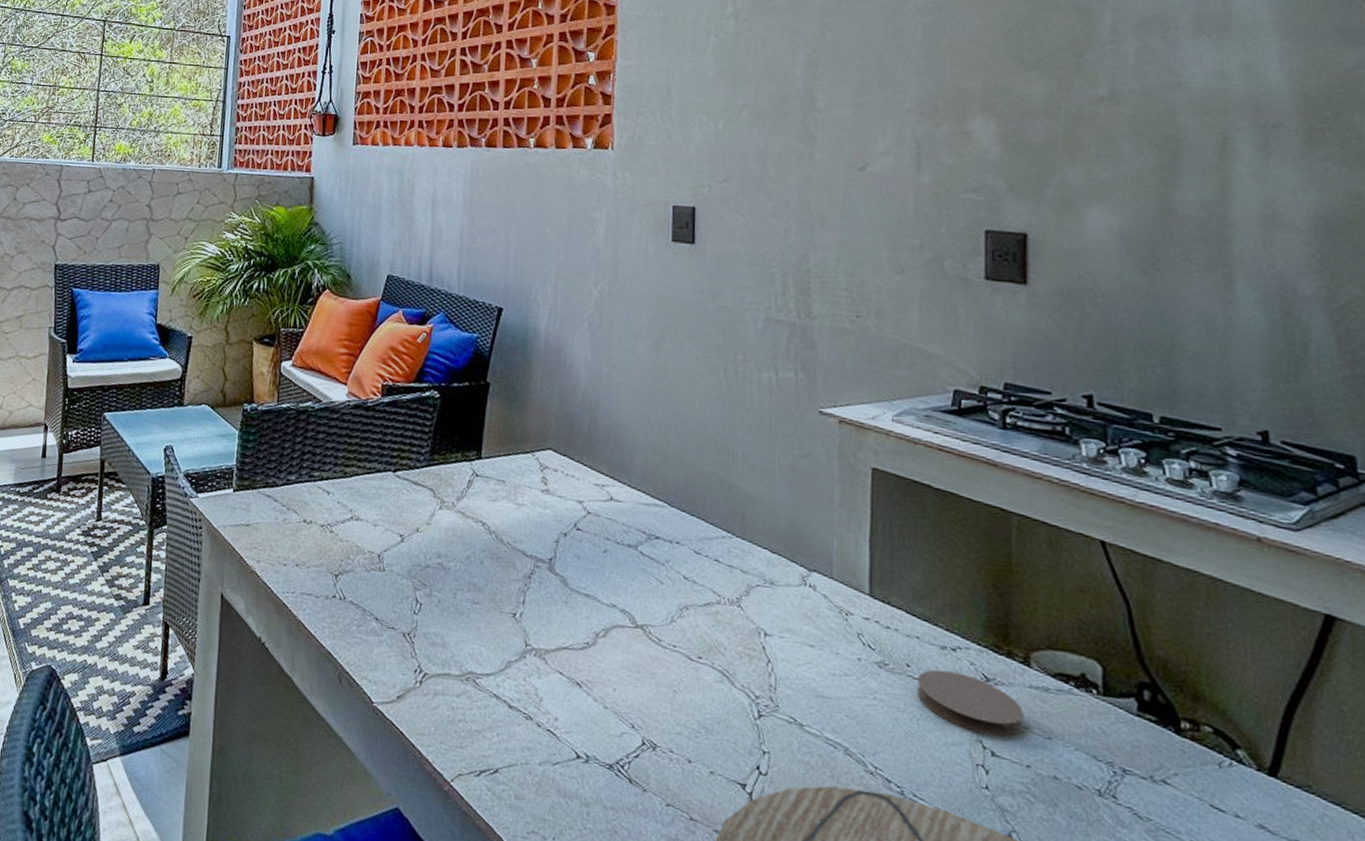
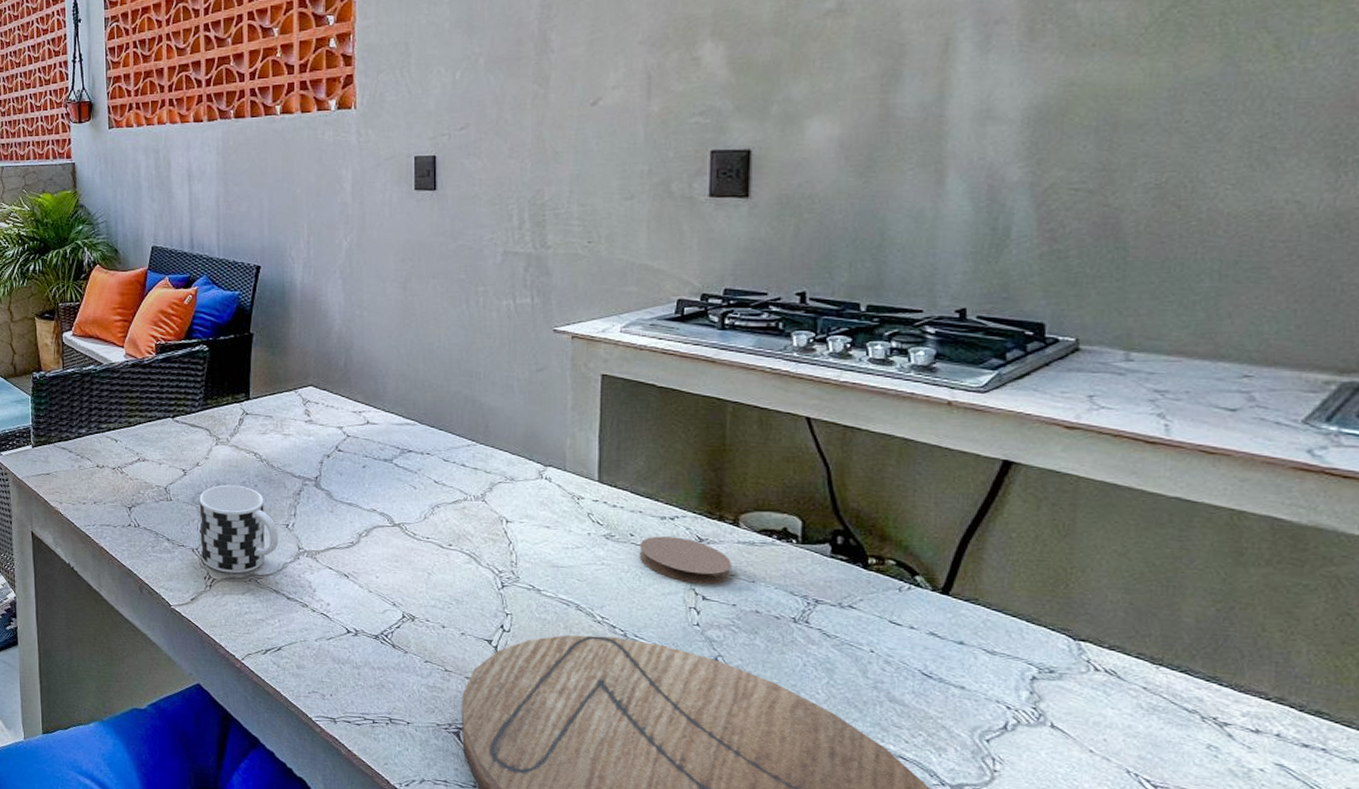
cup: none [412,557,504,670] -> present [199,485,279,574]

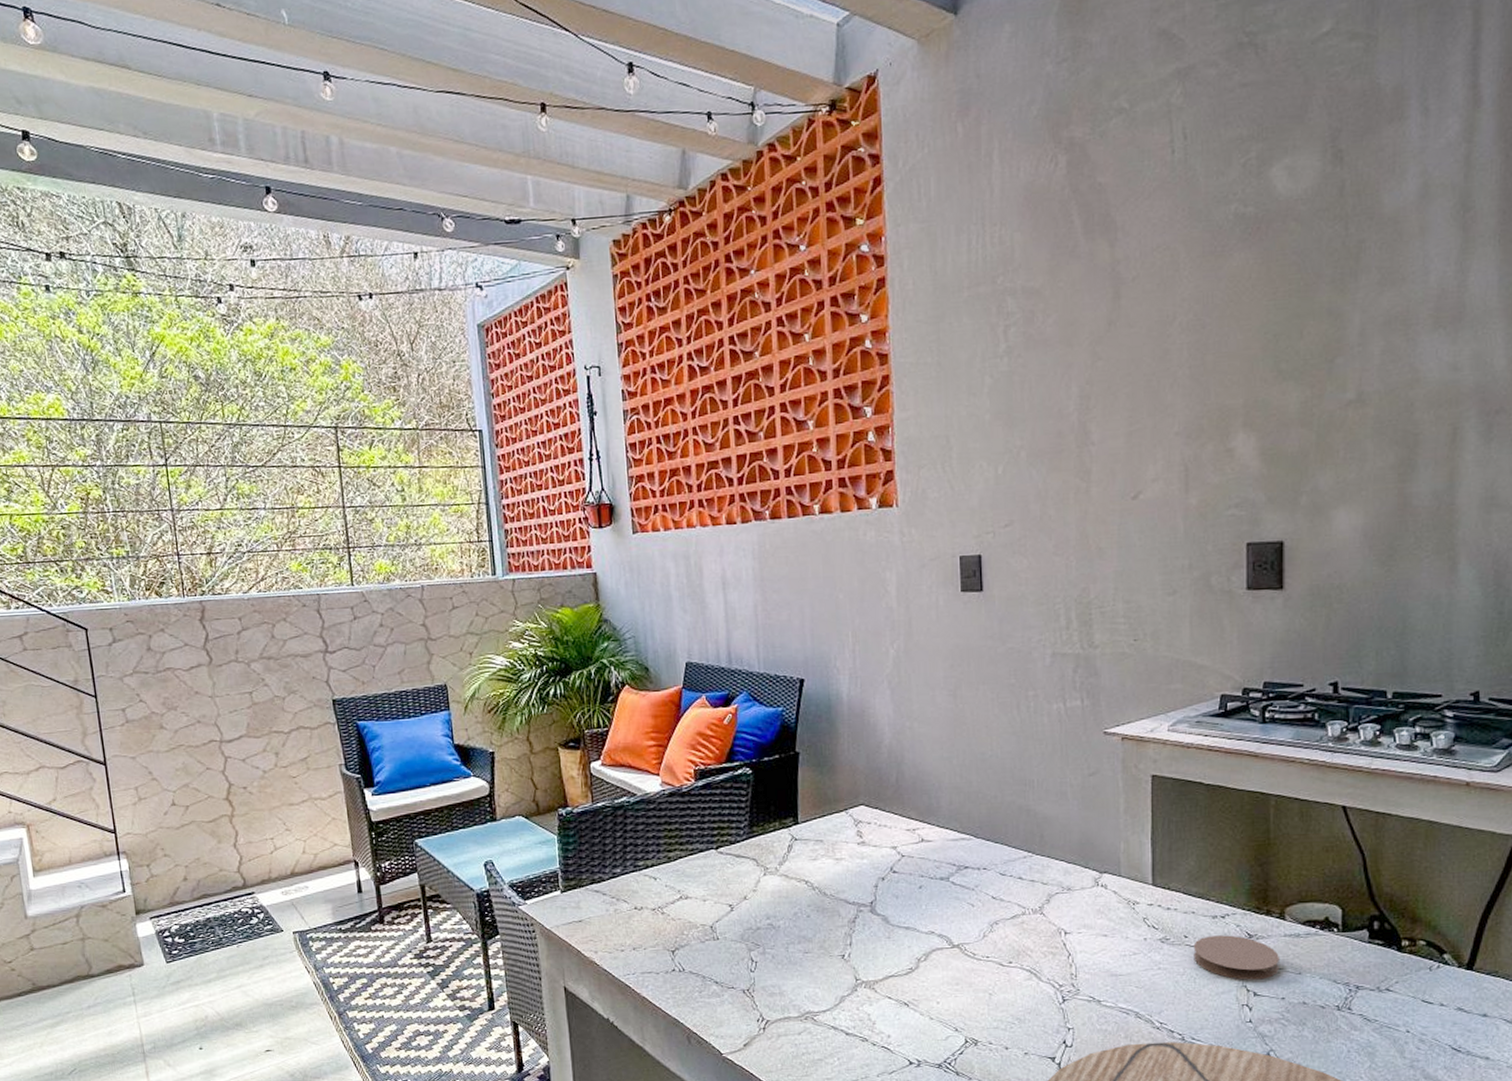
cup: present [199,485,279,574] -> none [748,917,835,1013]

